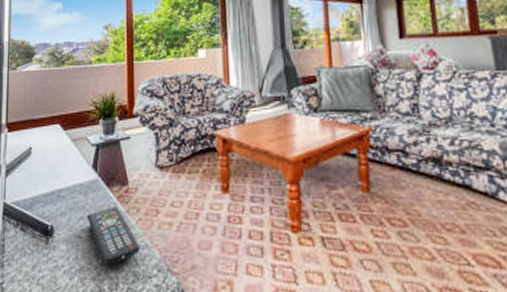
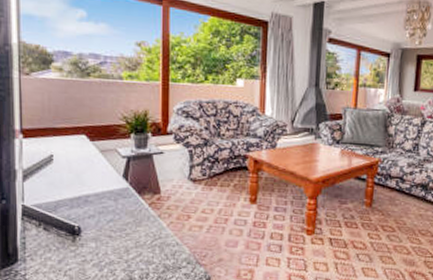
remote control: present [86,206,140,266] -> none [117,211,171,260]

